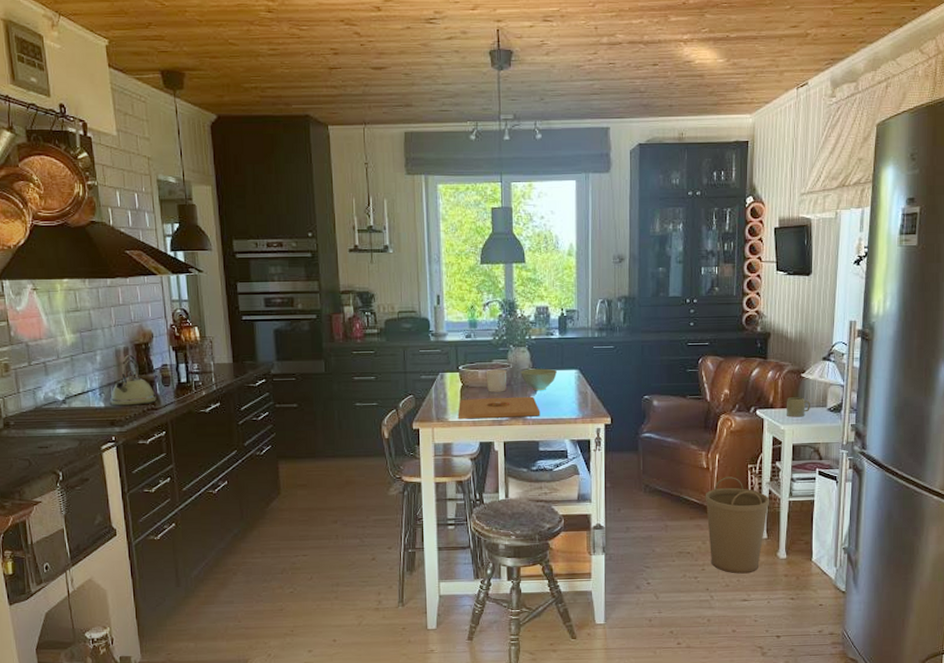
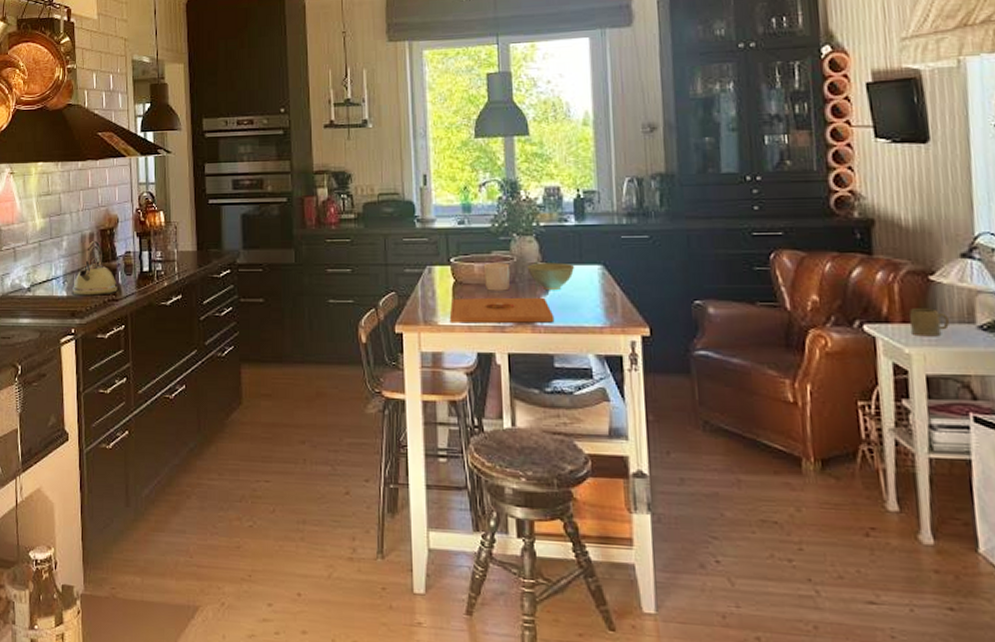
basket: present [705,477,770,574] -> none [794,416,898,562]

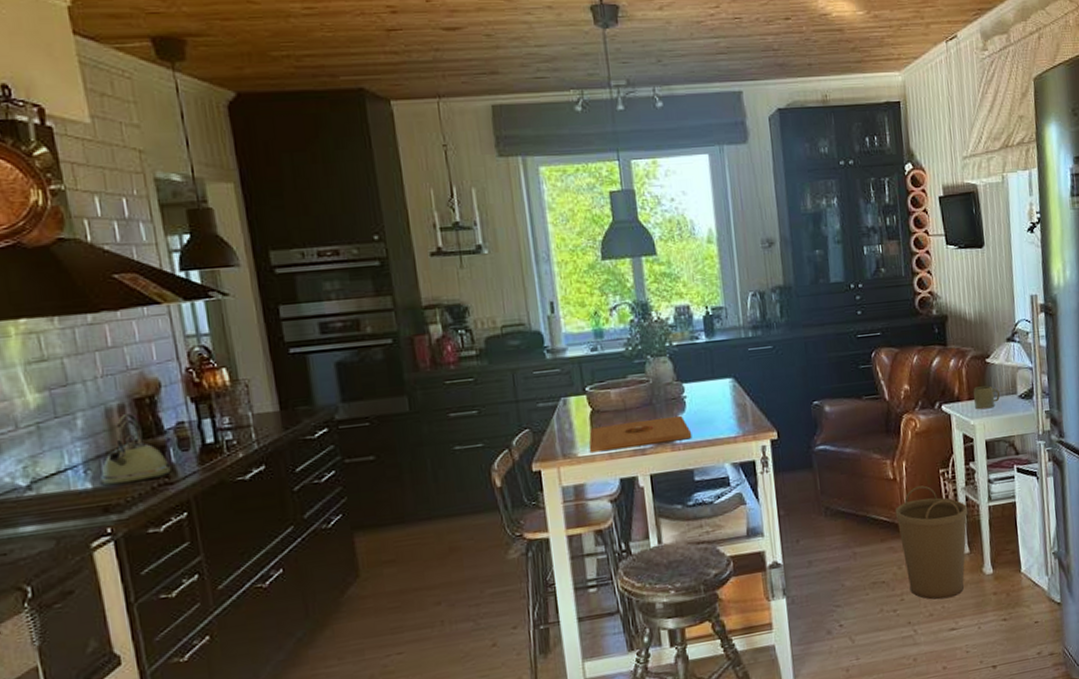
mug: present [483,263,511,291] -> none [619,385,648,416]
bowl: present [527,262,574,291] -> none [663,379,708,409]
basket: none [794,416,898,562] -> present [895,485,968,600]

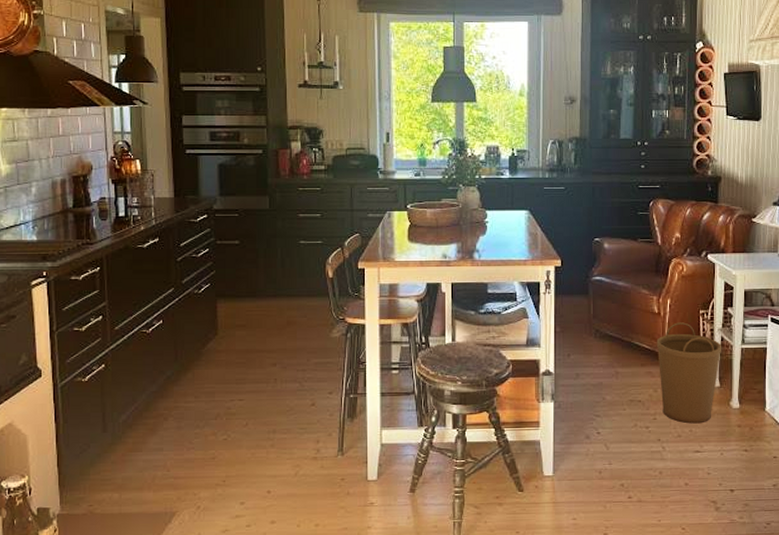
kettle: present [99,414,173,488] -> none [42,187,93,241]
platter: present [589,415,693,453] -> none [405,237,490,259]
mug: present [973,385,1001,410] -> none [737,242,763,263]

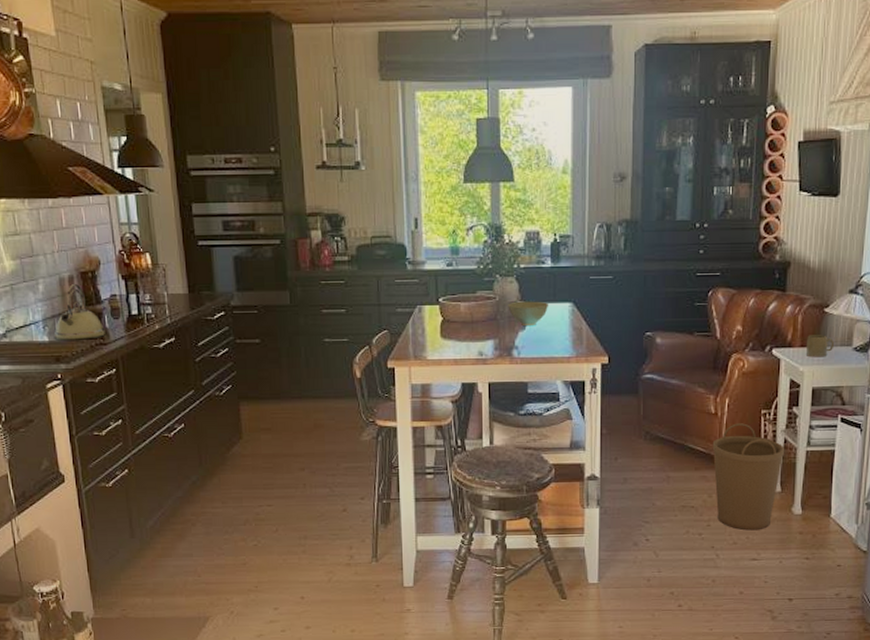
kettle: none [42,187,93,241] -> present [54,284,107,342]
bowl: none [470,208,506,232] -> present [508,301,548,327]
mug: none [737,242,763,263] -> present [805,335,835,358]

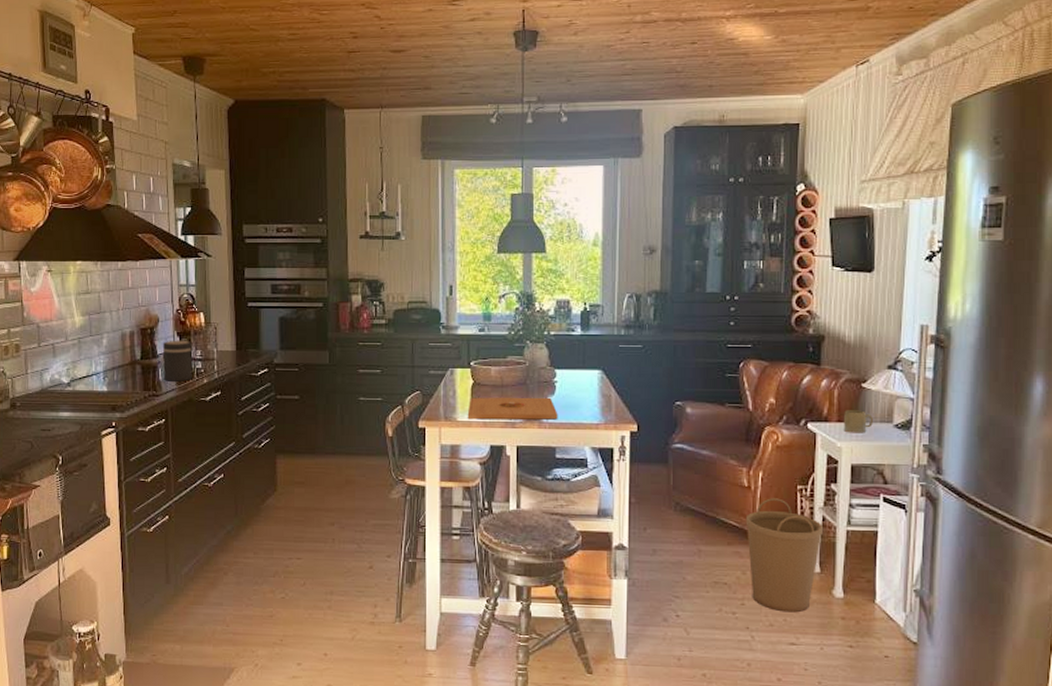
kettle: present [54,284,107,342] -> none [112,339,159,392]
cylinder: none [106,283,143,329] -> present [162,340,193,382]
platter: none [437,332,530,358] -> present [467,397,558,420]
bowl: present [508,301,548,327] -> none [537,367,577,392]

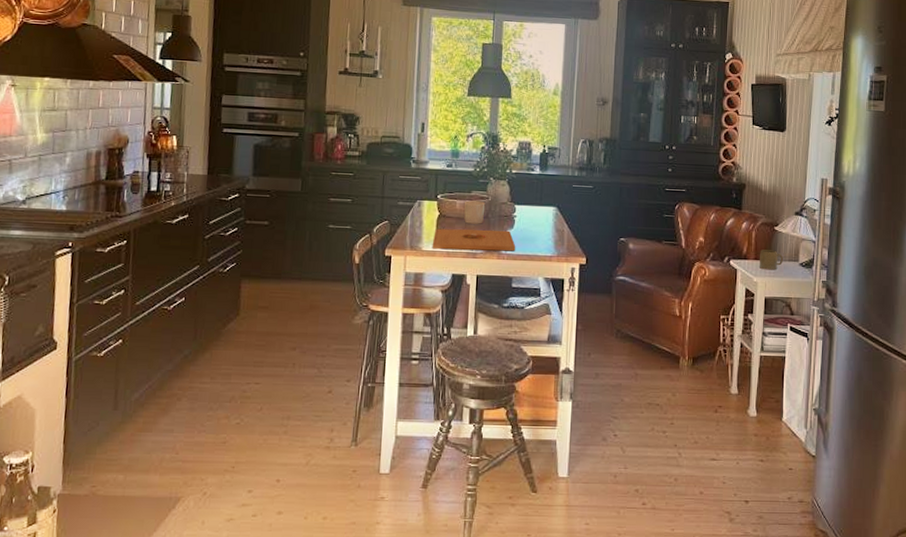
cylinder: present [162,340,193,382] -> none [129,161,162,204]
mug: none [499,366,523,392] -> present [463,200,486,224]
basket: present [745,498,824,613] -> none [676,326,742,431]

